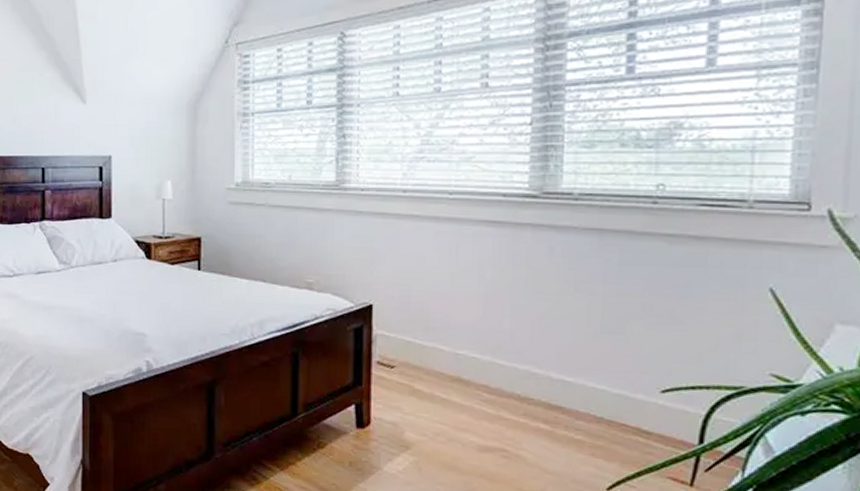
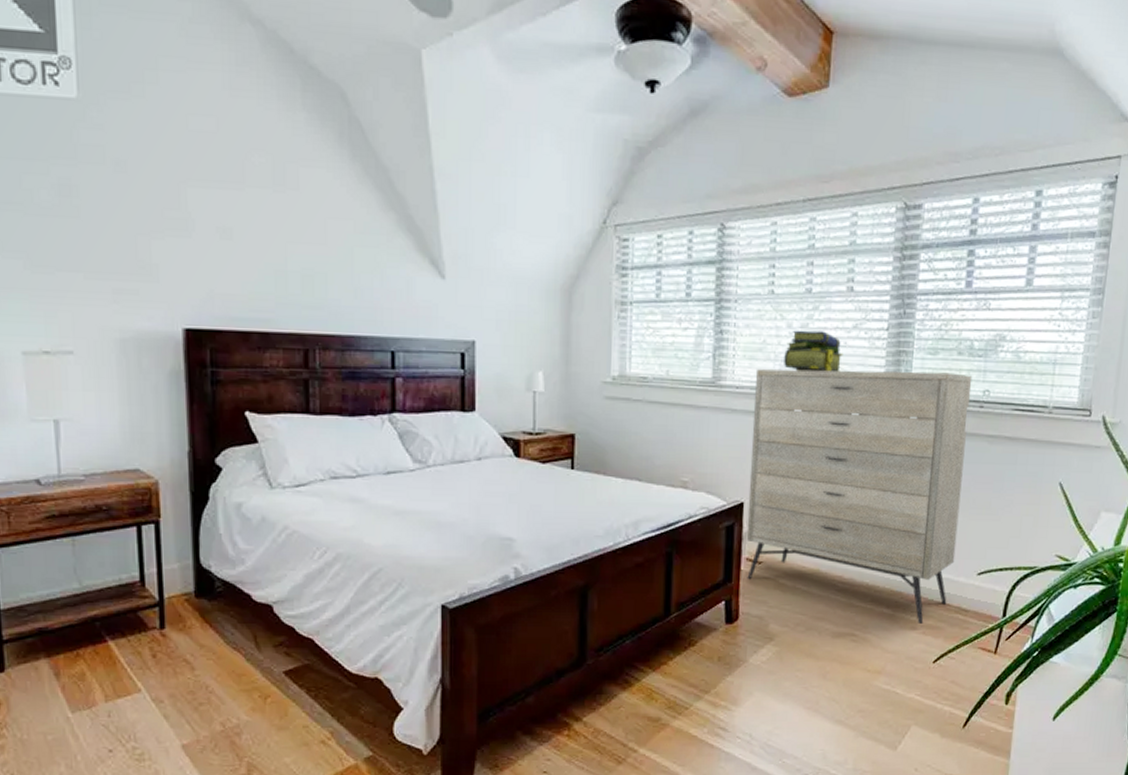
dresser: none [376,166,641,446] -> present [746,369,973,625]
stack of books: none [412,129,479,171] -> present [784,330,843,373]

